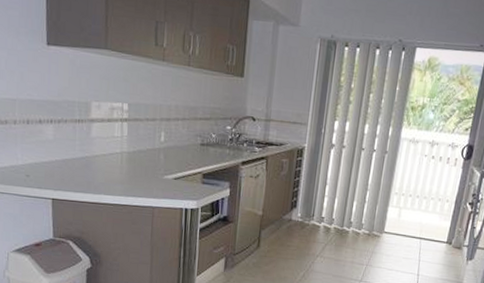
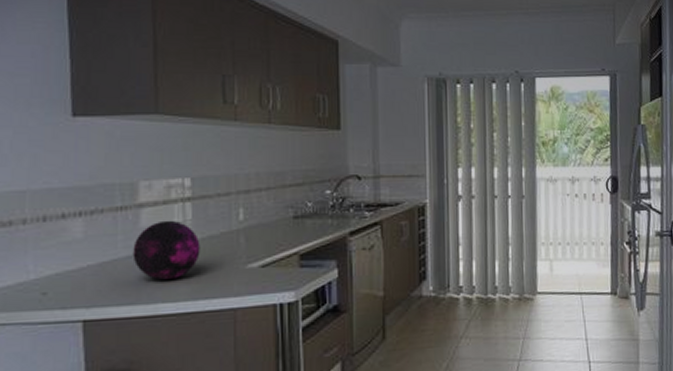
decorative orb: none [85,134,132,180] -> present [132,220,200,281]

